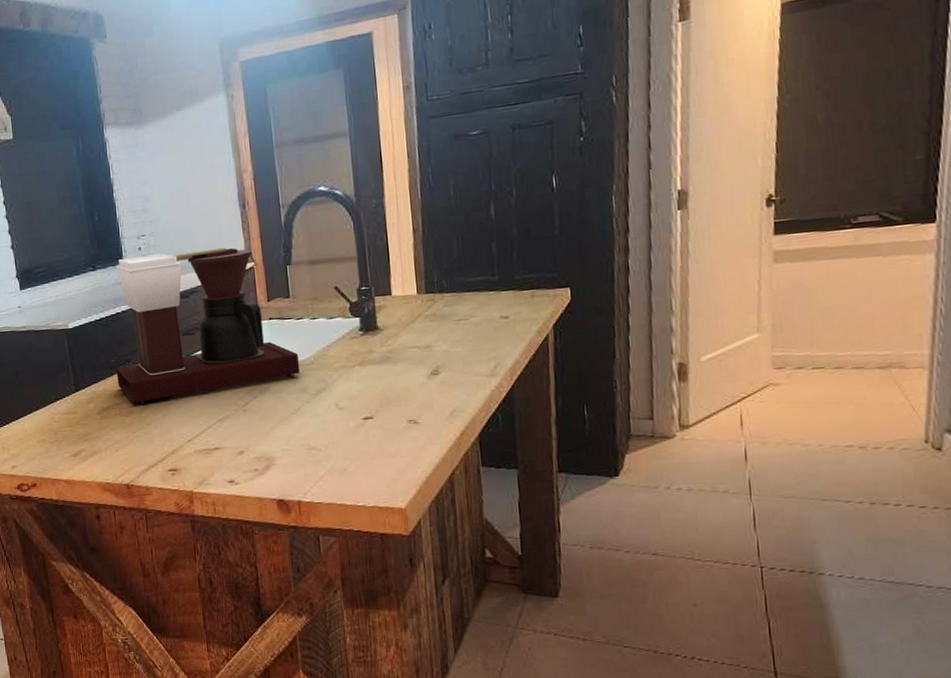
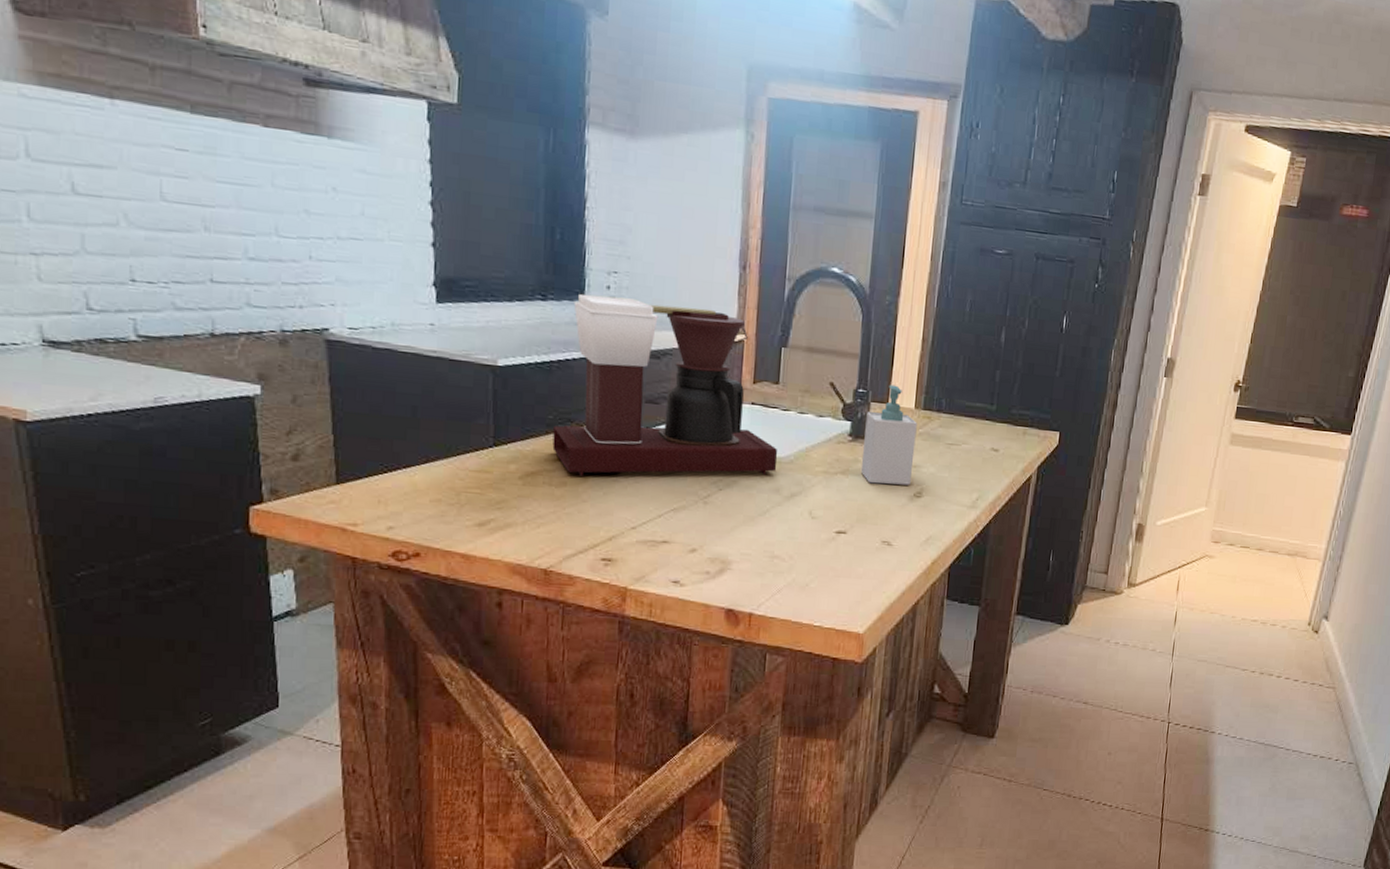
soap bottle: none [372,277,426,370] -> present [860,384,917,485]

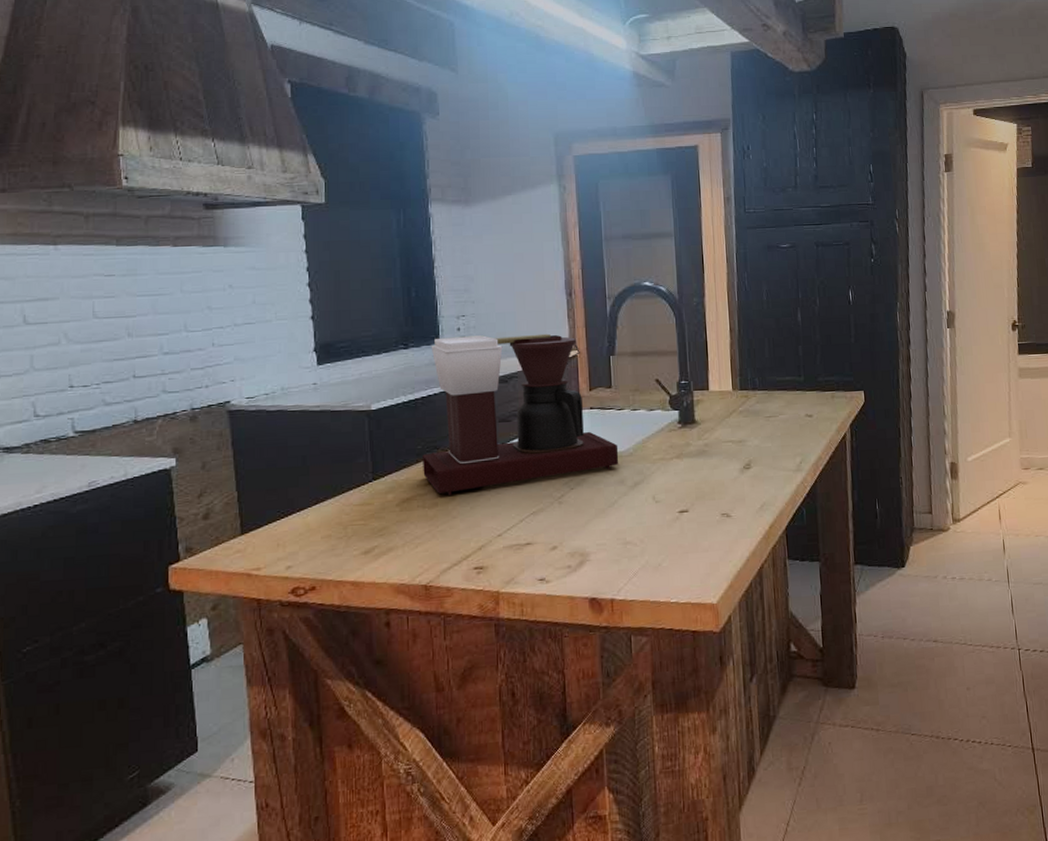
soap bottle: present [860,384,917,485] -> none [691,372,739,463]

